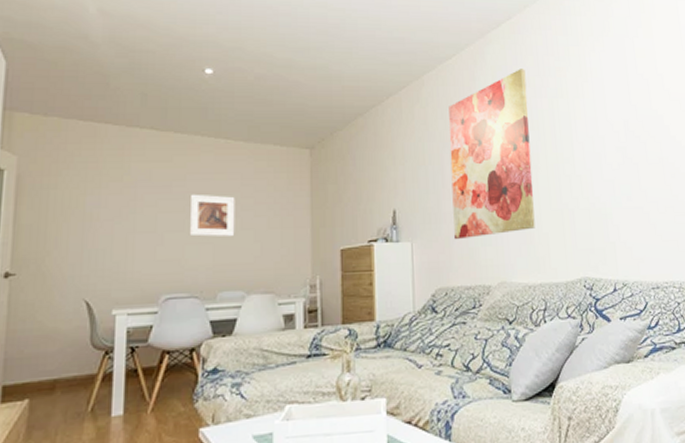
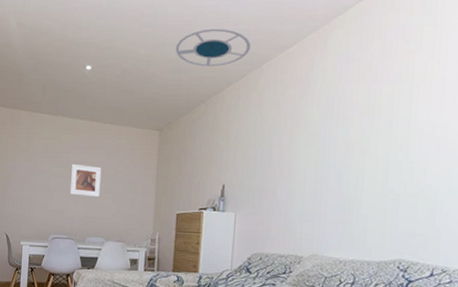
ceiling lamp: none [321,34,407,76] -> present [175,28,250,67]
wall art: present [449,69,535,240] -> none [273,53,369,214]

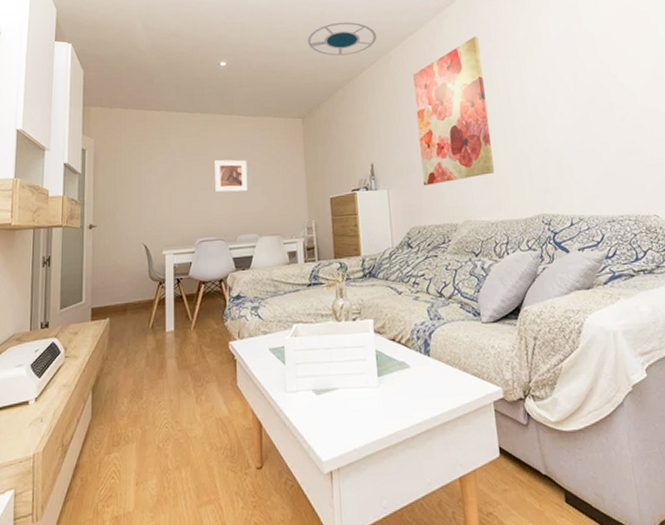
wall art: none [273,53,369,214] -> present [413,36,495,186]

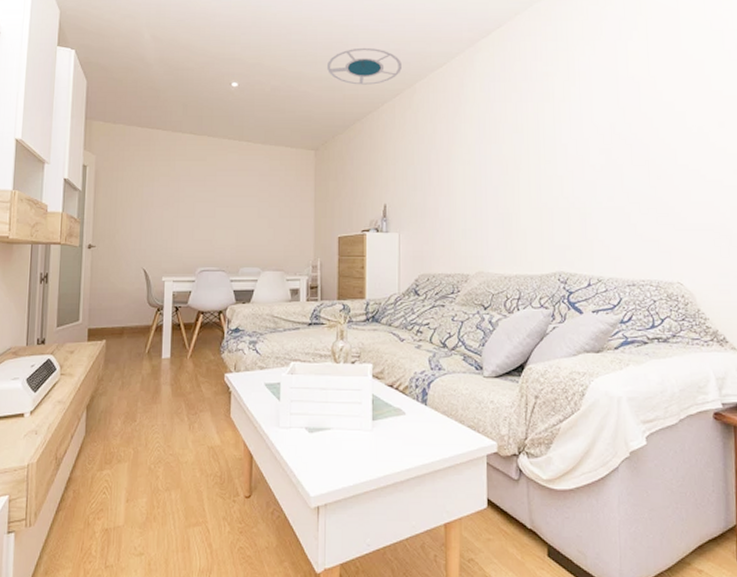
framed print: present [214,159,248,193] -> none [218,187,254,222]
wall art: present [413,36,495,186] -> none [436,75,514,233]

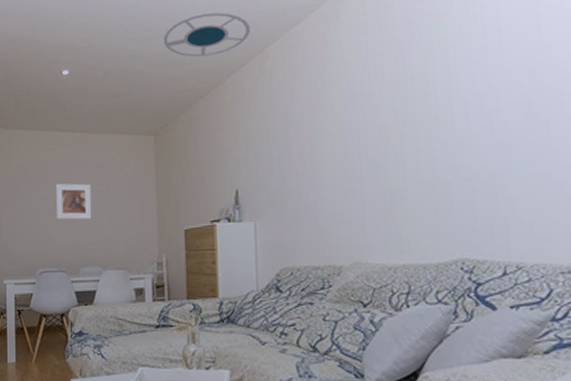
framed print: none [218,187,254,222] -> present [55,183,92,220]

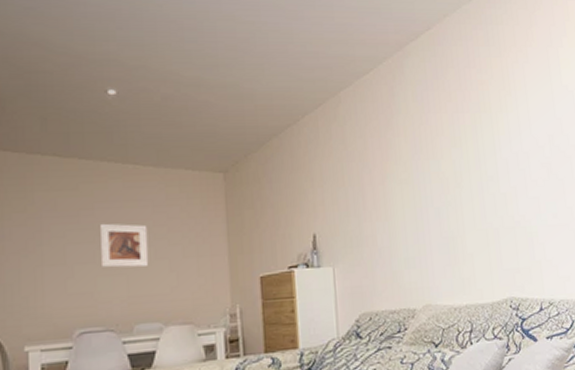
ceiling lamp: present [163,12,250,58] -> none [231,49,323,93]

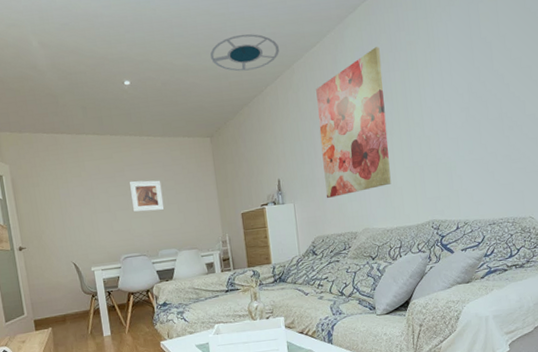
ceiling lamp: none [231,49,323,93] -> present [210,34,279,72]
wall art: none [367,82,460,264] -> present [316,47,391,199]

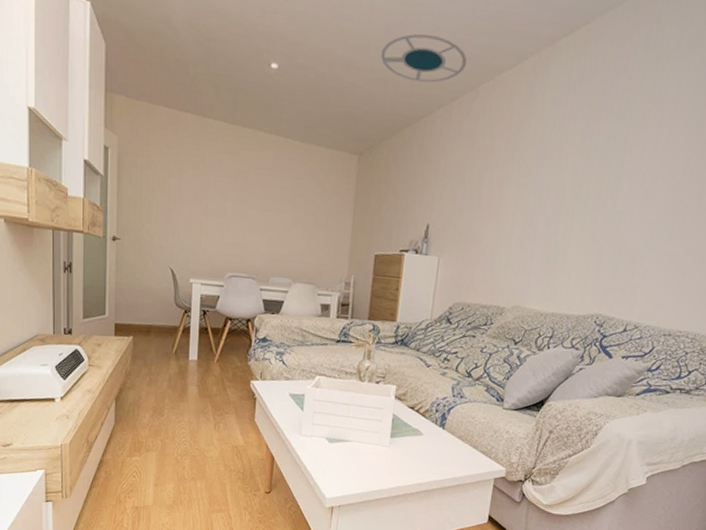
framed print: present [129,180,165,212] -> none [250,187,290,230]
wall art: present [316,47,391,199] -> none [478,86,590,261]

